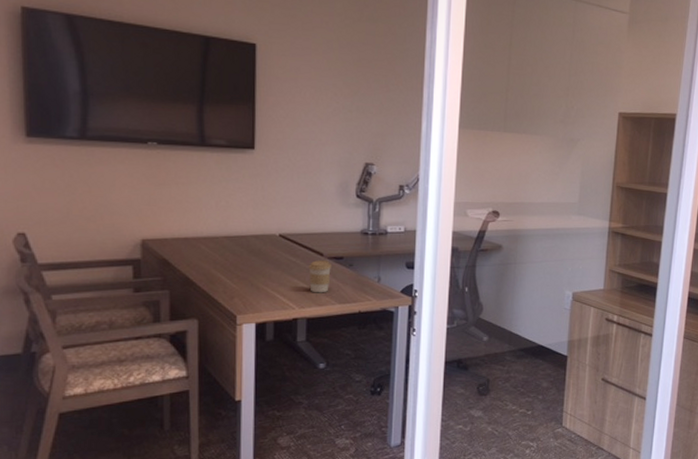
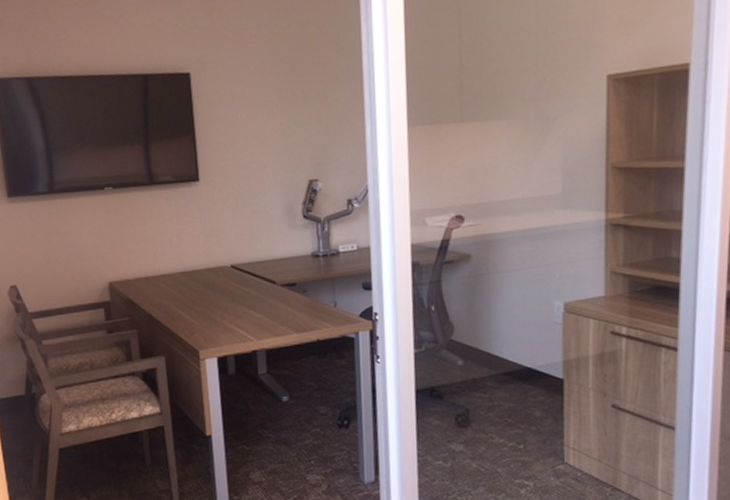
coffee cup: present [309,260,331,293] -> none [262,288,285,323]

